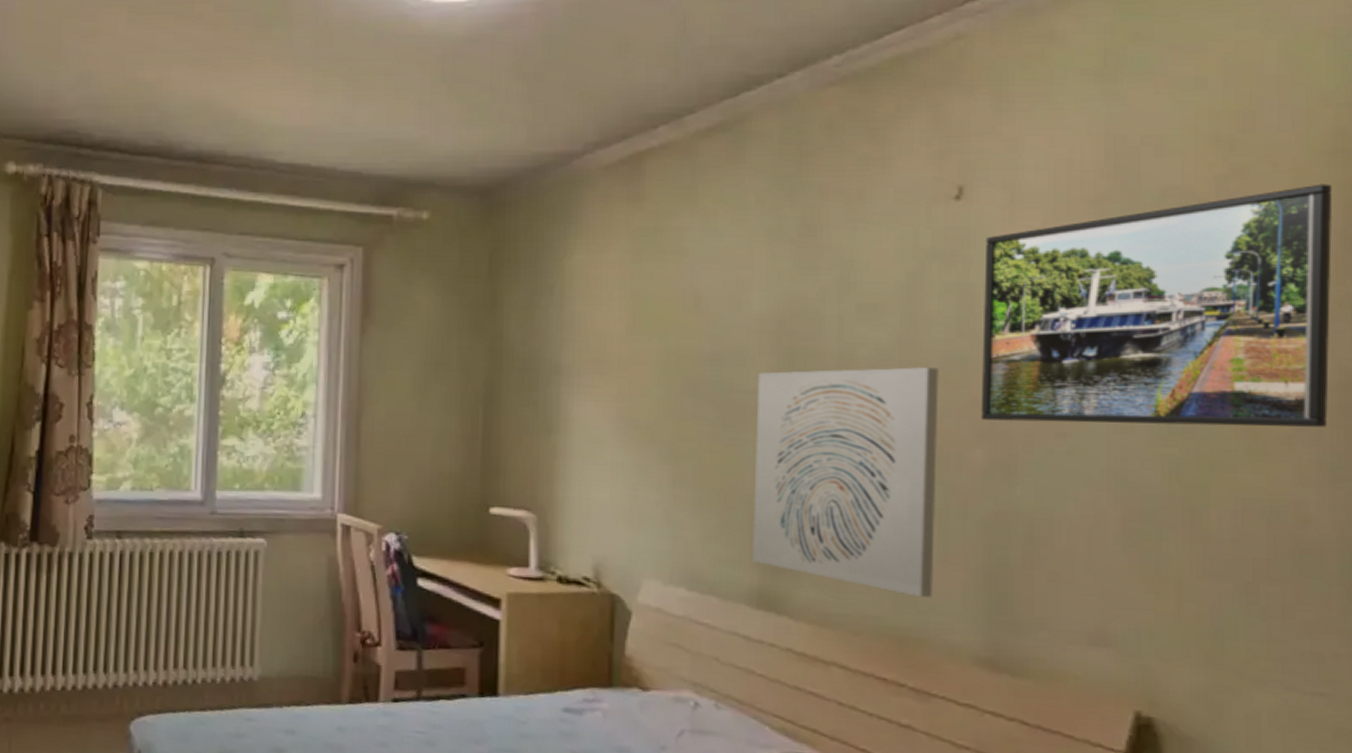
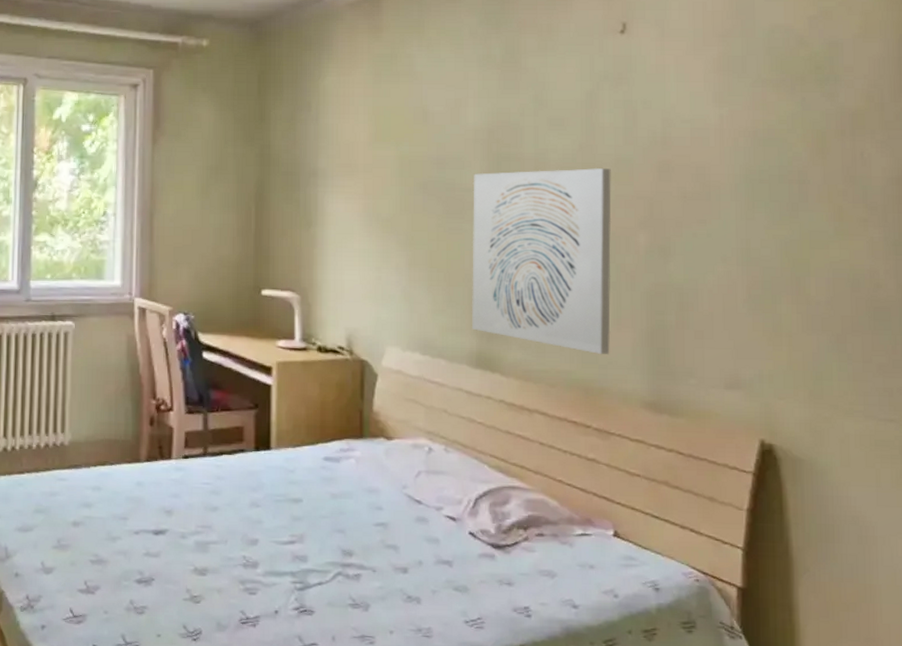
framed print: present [980,183,1333,427] -> none [642,24,891,213]

